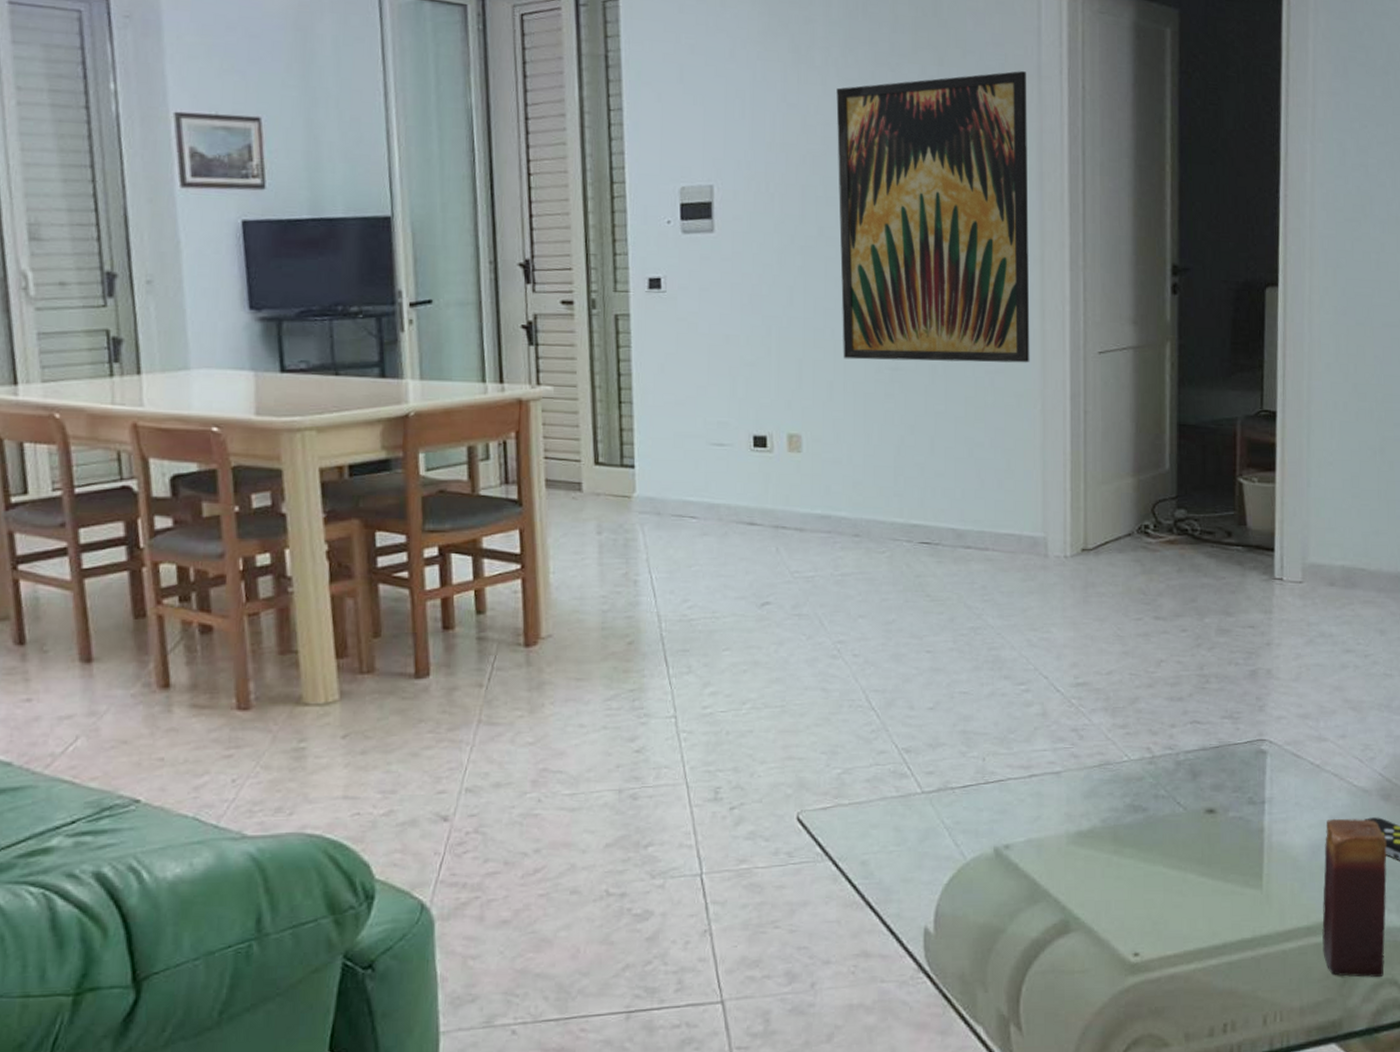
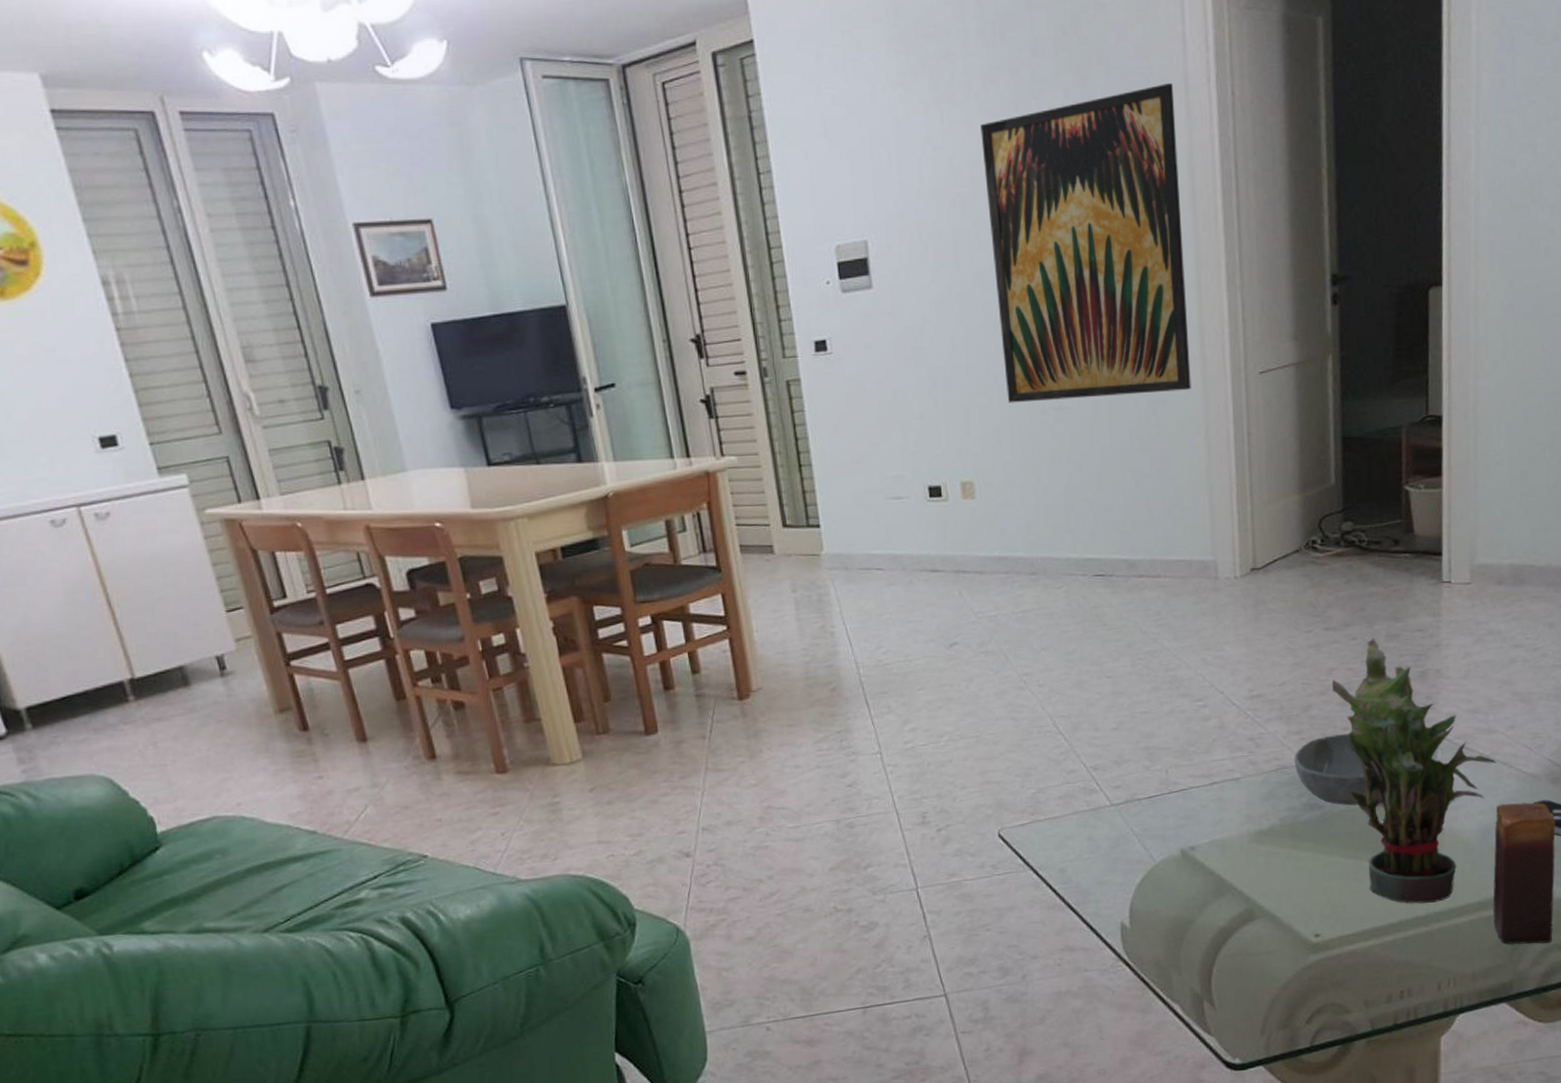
bowl: none [1118,730,1193,811] -> present [1294,733,1367,806]
potted plant: none [1160,631,1327,924] -> present [1331,638,1496,904]

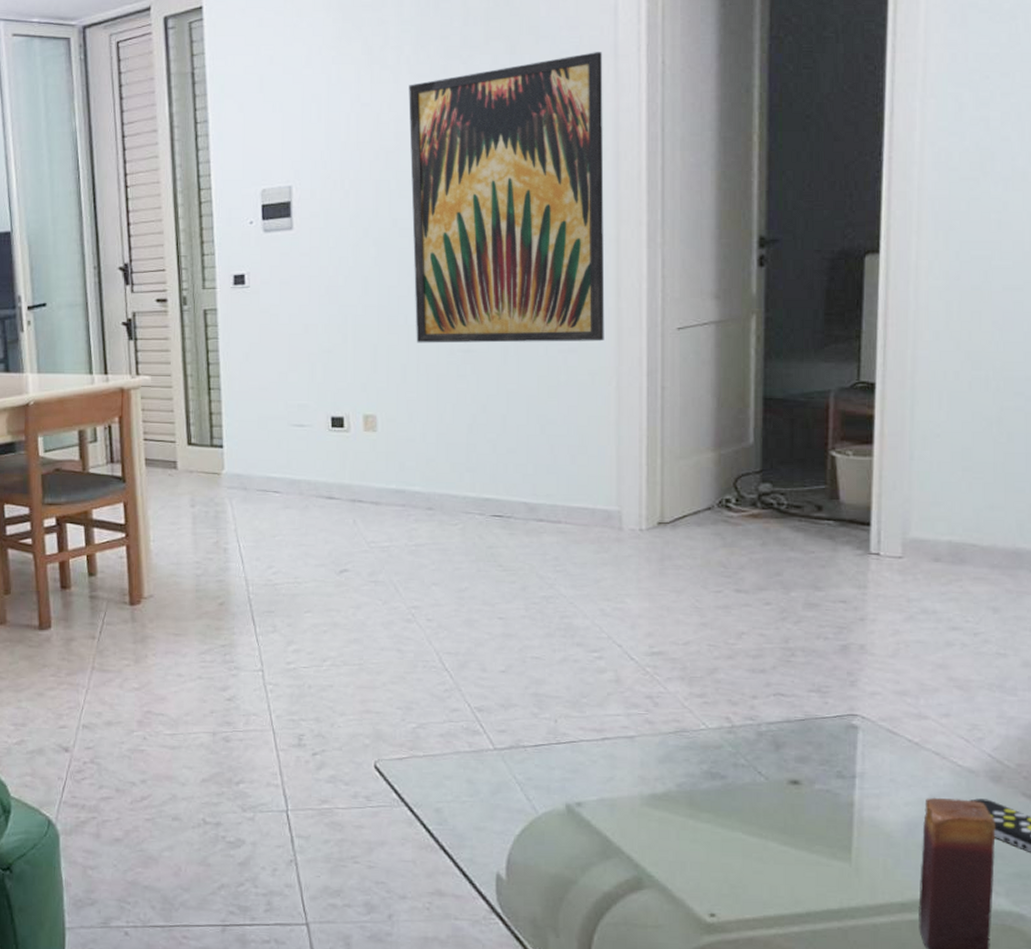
bowl: present [1294,733,1367,806] -> none [695,701,776,781]
potted plant: present [1331,638,1496,904] -> none [740,605,927,896]

